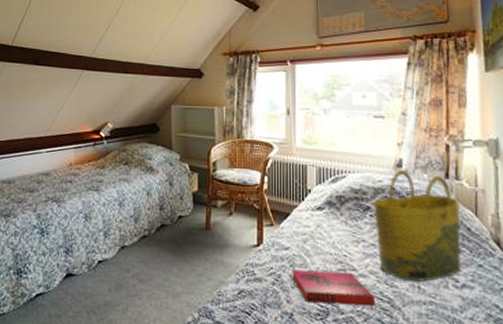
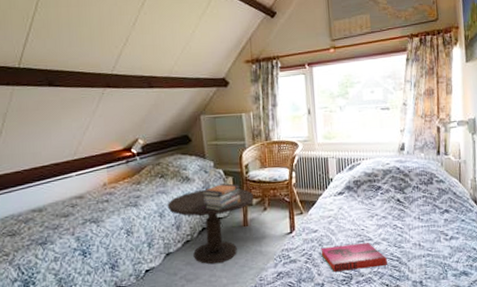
side table: none [128,183,219,267] -> present [167,188,253,265]
book stack: none [165,179,205,209] -> present [202,183,241,211]
tote bag: present [374,169,461,282] -> none [383,151,450,241]

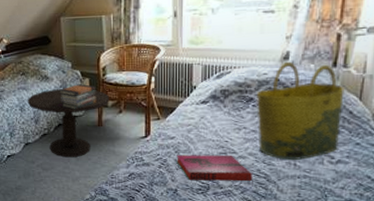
tote bag: none [383,151,450,241] -> present [257,61,345,160]

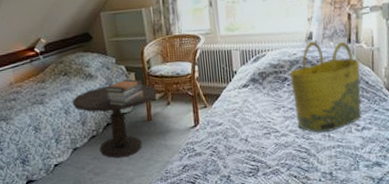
hardback book: present [177,155,252,182] -> none [226,135,295,164]

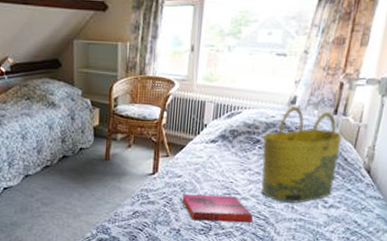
side table: present [72,84,157,158] -> none [30,118,119,193]
book stack: present [105,79,144,107] -> none [66,114,106,142]
hardback book: none [226,135,295,164] -> present [182,194,253,223]

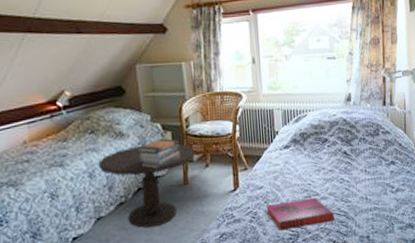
side table: none [30,118,119,193] -> present [98,144,194,228]
book stack: none [66,114,106,142] -> present [137,138,181,169]
tote bag: present [261,105,342,203] -> none [330,102,396,195]

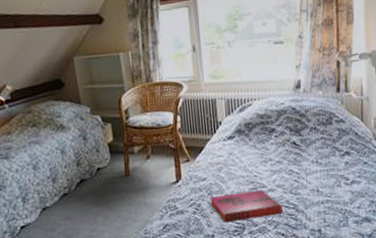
side table: present [98,144,194,228] -> none [41,136,135,218]
book stack: present [137,138,181,169] -> none [78,130,122,161]

